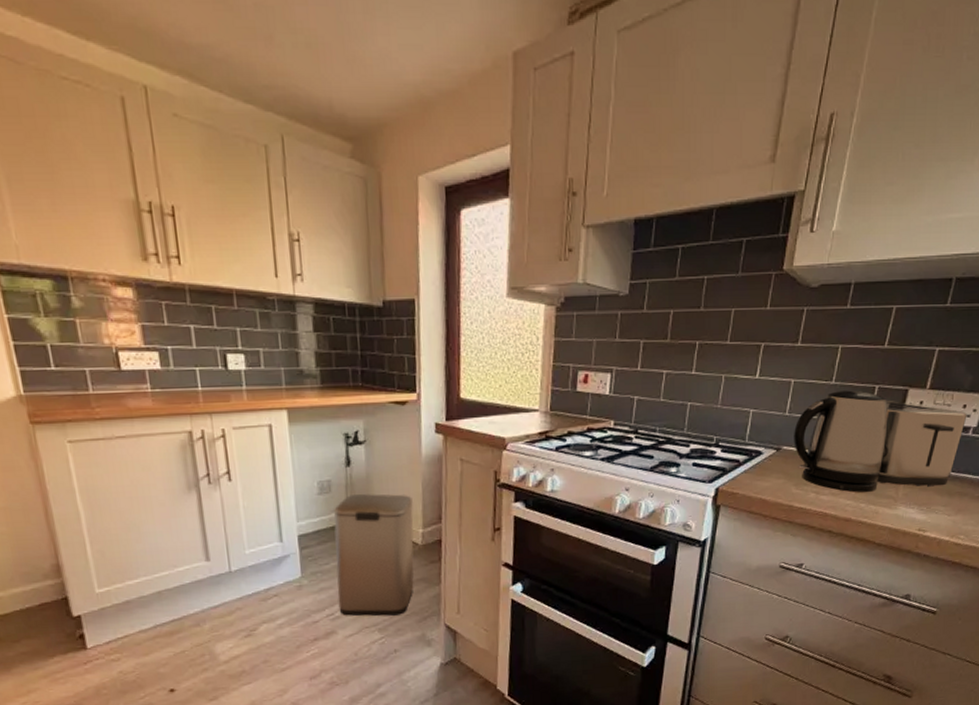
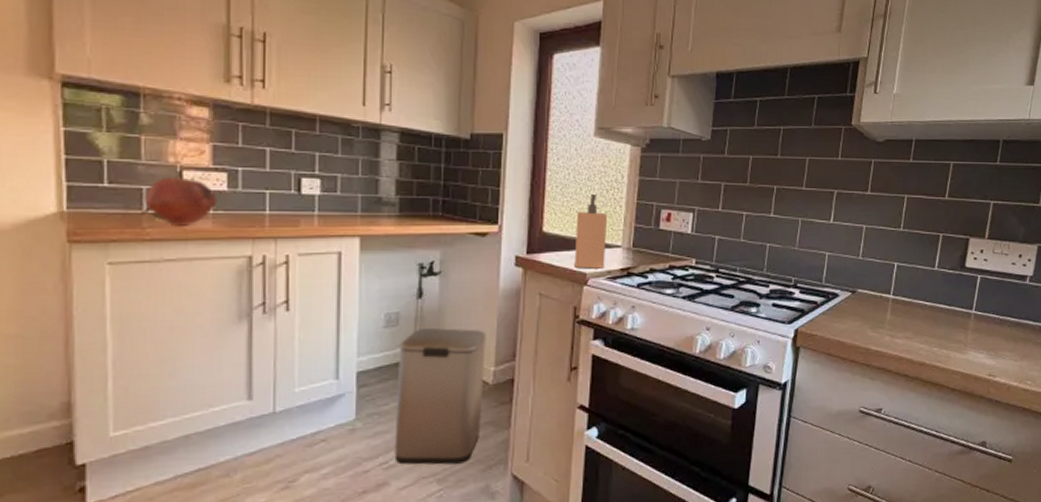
fruit: none [87,358,154,405] -> present [141,176,218,226]
soap dispenser: none [492,357,524,434] -> present [574,193,608,269]
kettle: present [794,390,890,493] -> none [867,237,954,338]
toaster: present [877,401,967,486] -> none [947,249,1023,332]

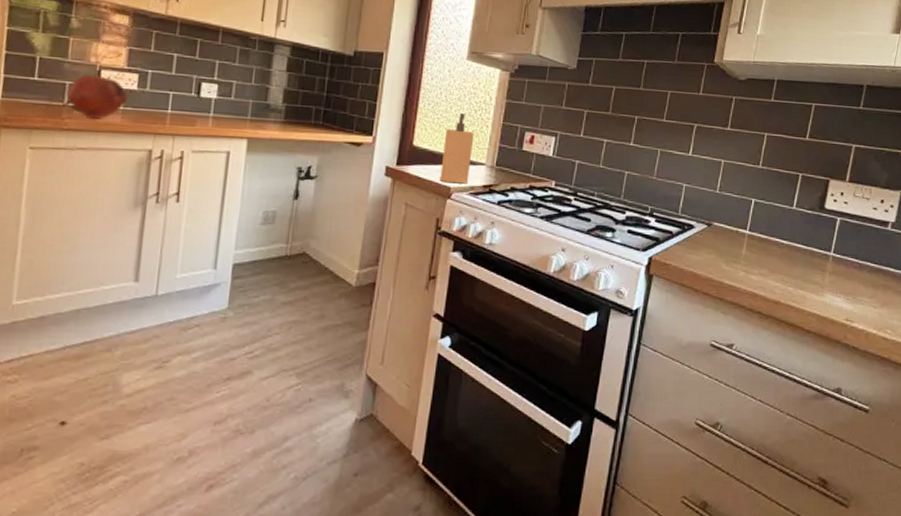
pedal bin: present [394,328,486,465] -> none [259,228,353,360]

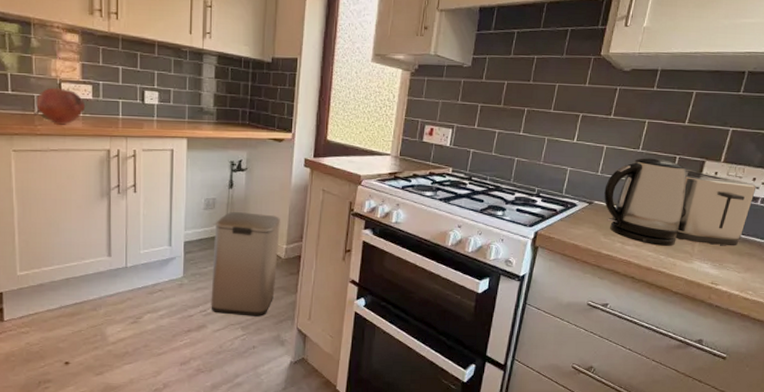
pedal bin: none [259,228,353,360] -> present [211,212,280,317]
soap dispenser: present [440,112,475,184] -> none [351,109,380,172]
kettle: none [724,175,813,277] -> present [604,158,689,247]
toaster: none [804,189,885,277] -> present [675,170,757,246]

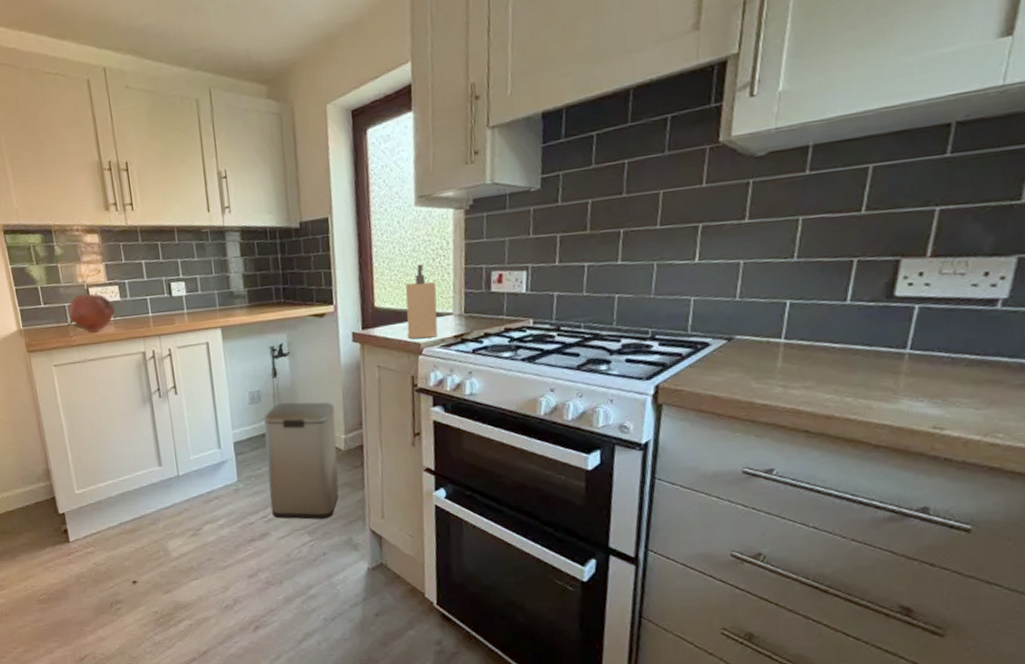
soap dispenser: none [351,109,380,172] -> present [405,263,438,339]
kettle: present [604,158,689,247] -> none [748,265,876,386]
toaster: present [675,170,757,246] -> none [866,274,992,374]

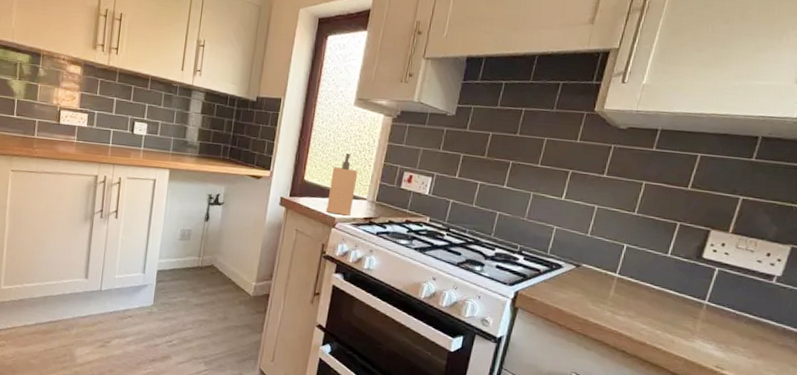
fruit: present [67,293,116,333] -> none [33,114,80,150]
pedal bin: present [264,402,339,520] -> none [177,244,252,353]

